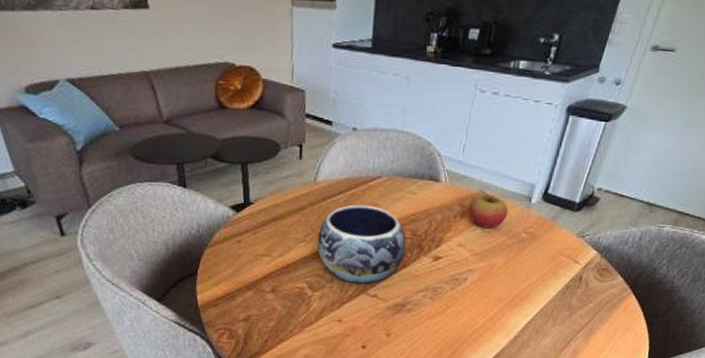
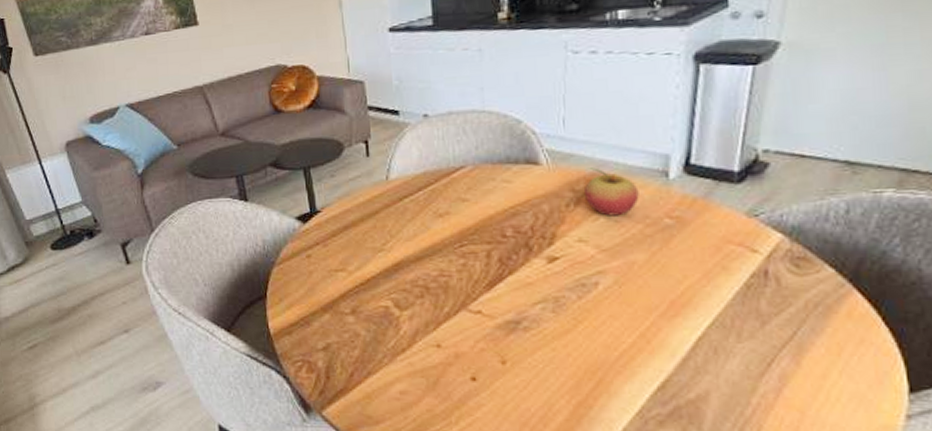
decorative bowl: present [317,204,406,285] -> none [398,201,510,299]

